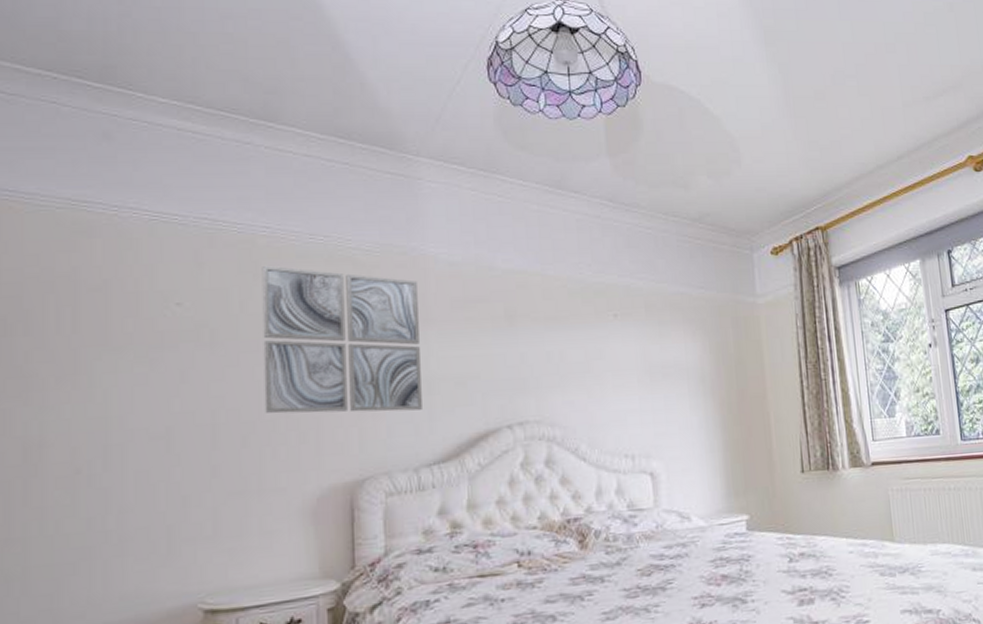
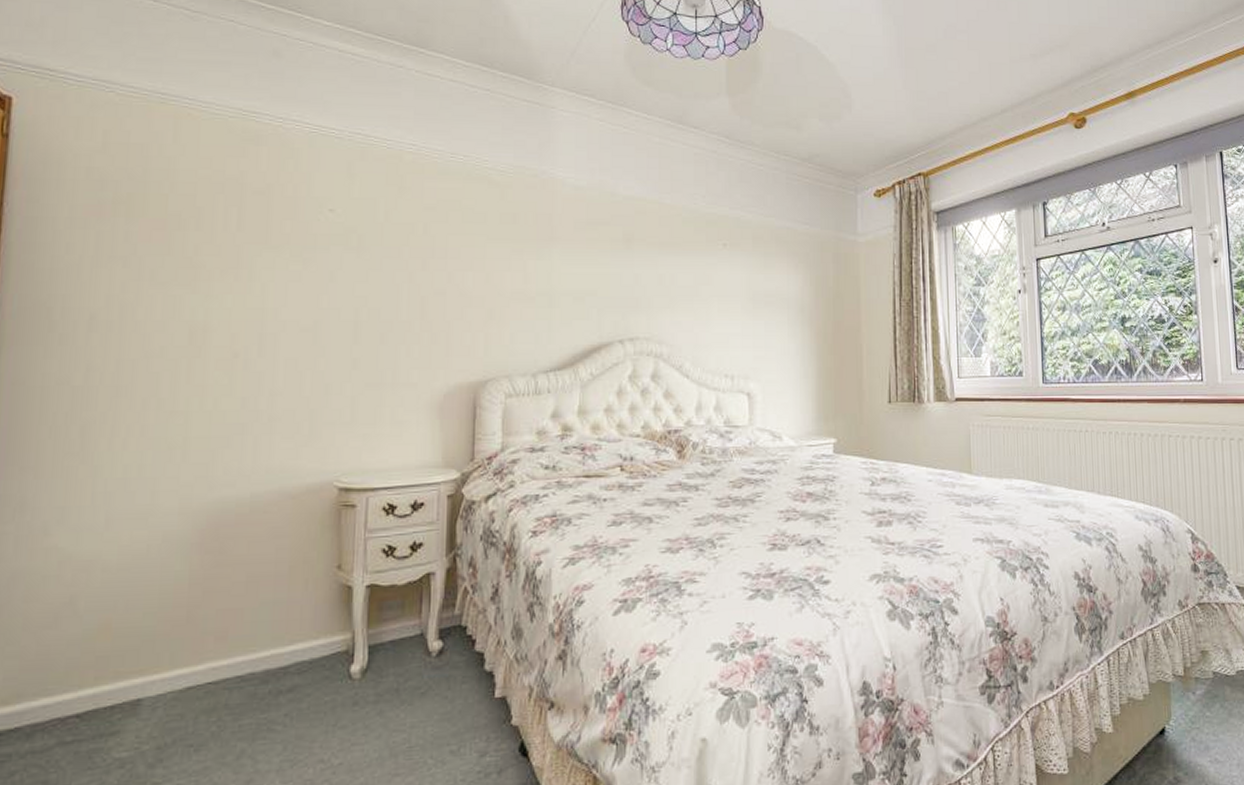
wall art: present [262,265,422,414] -> none [402,179,545,320]

